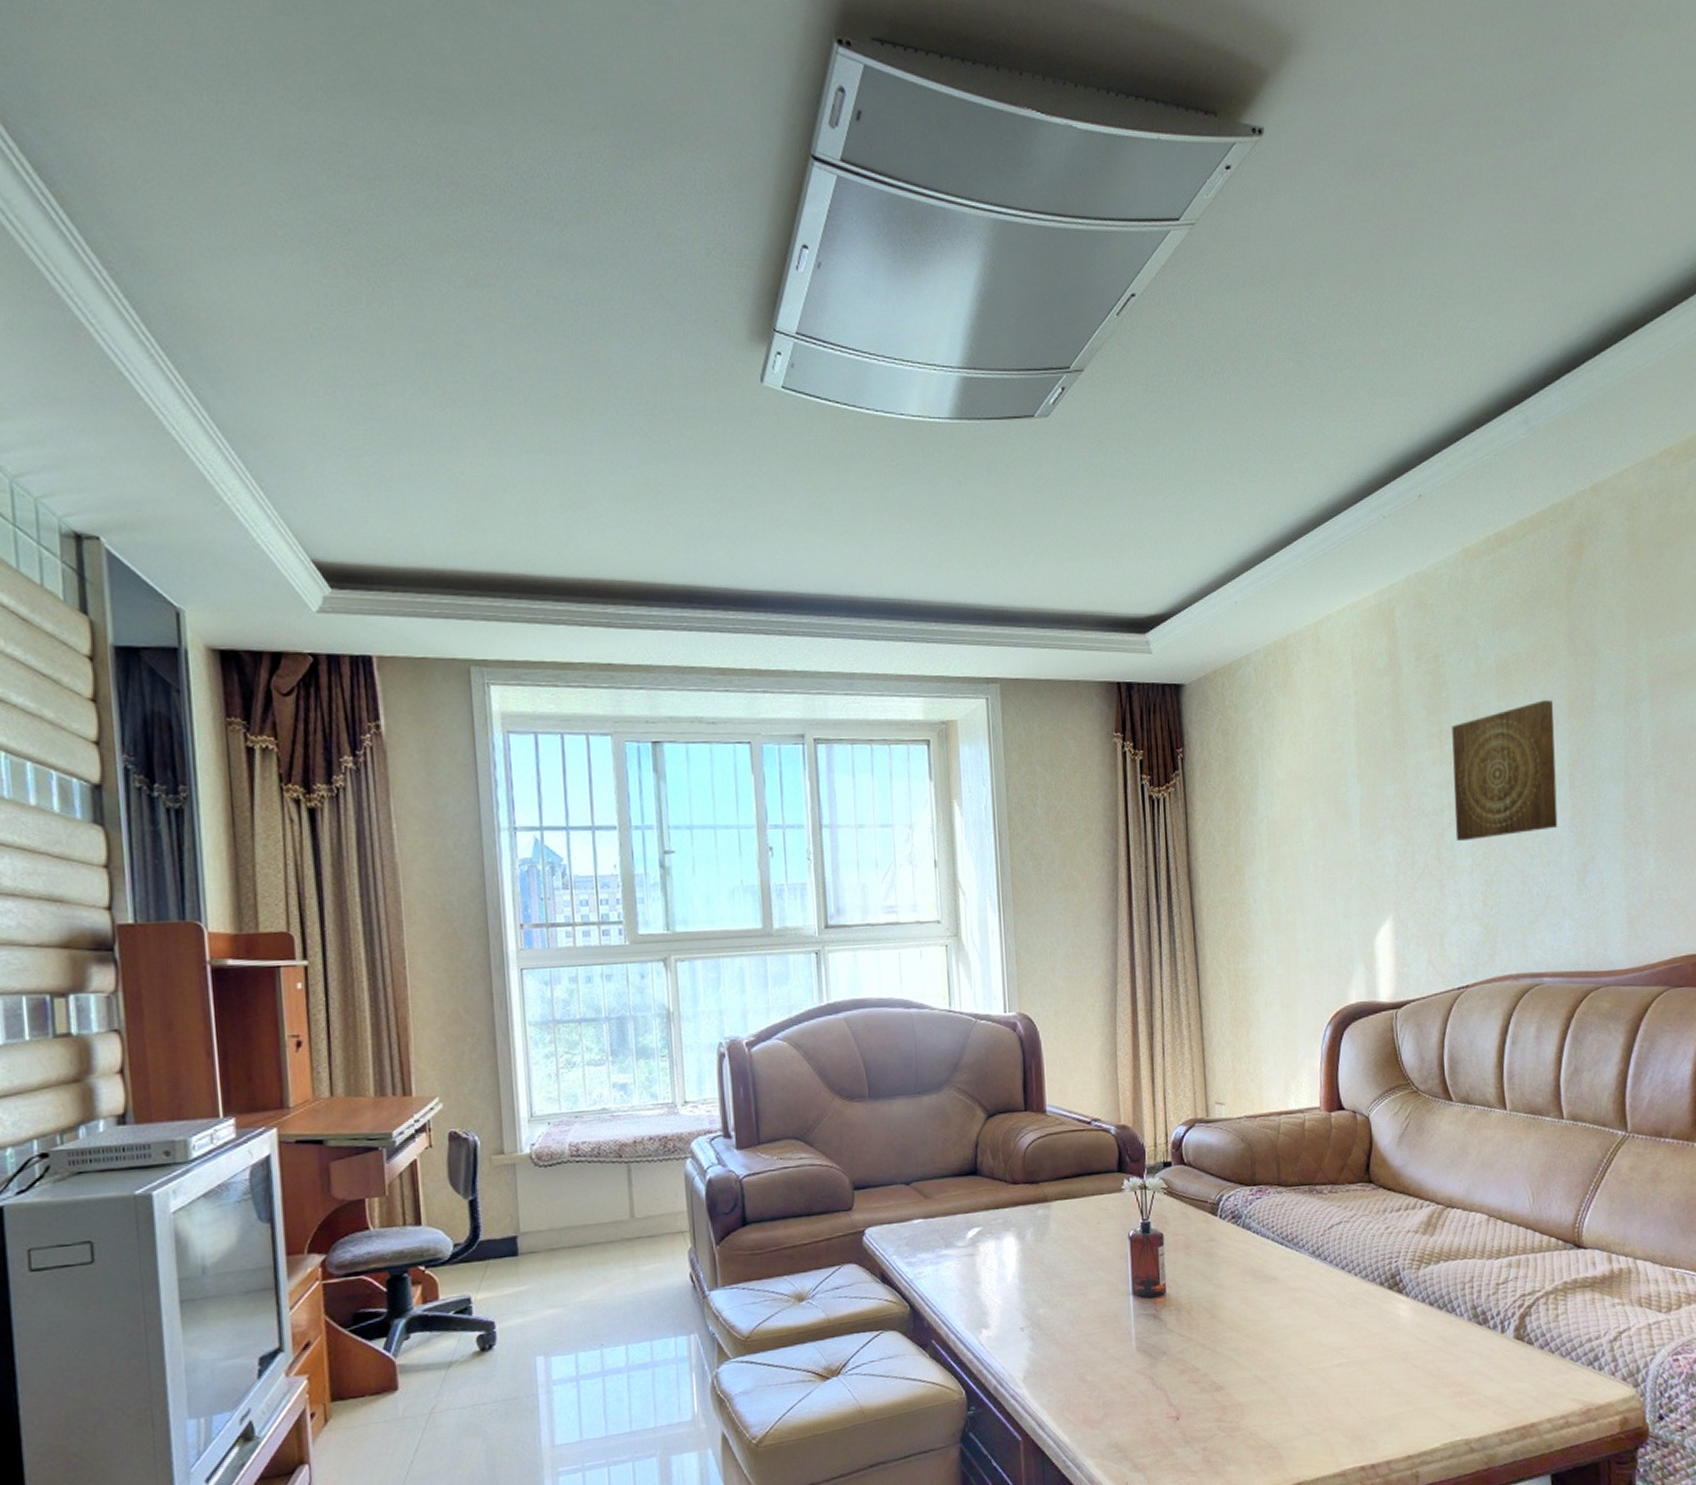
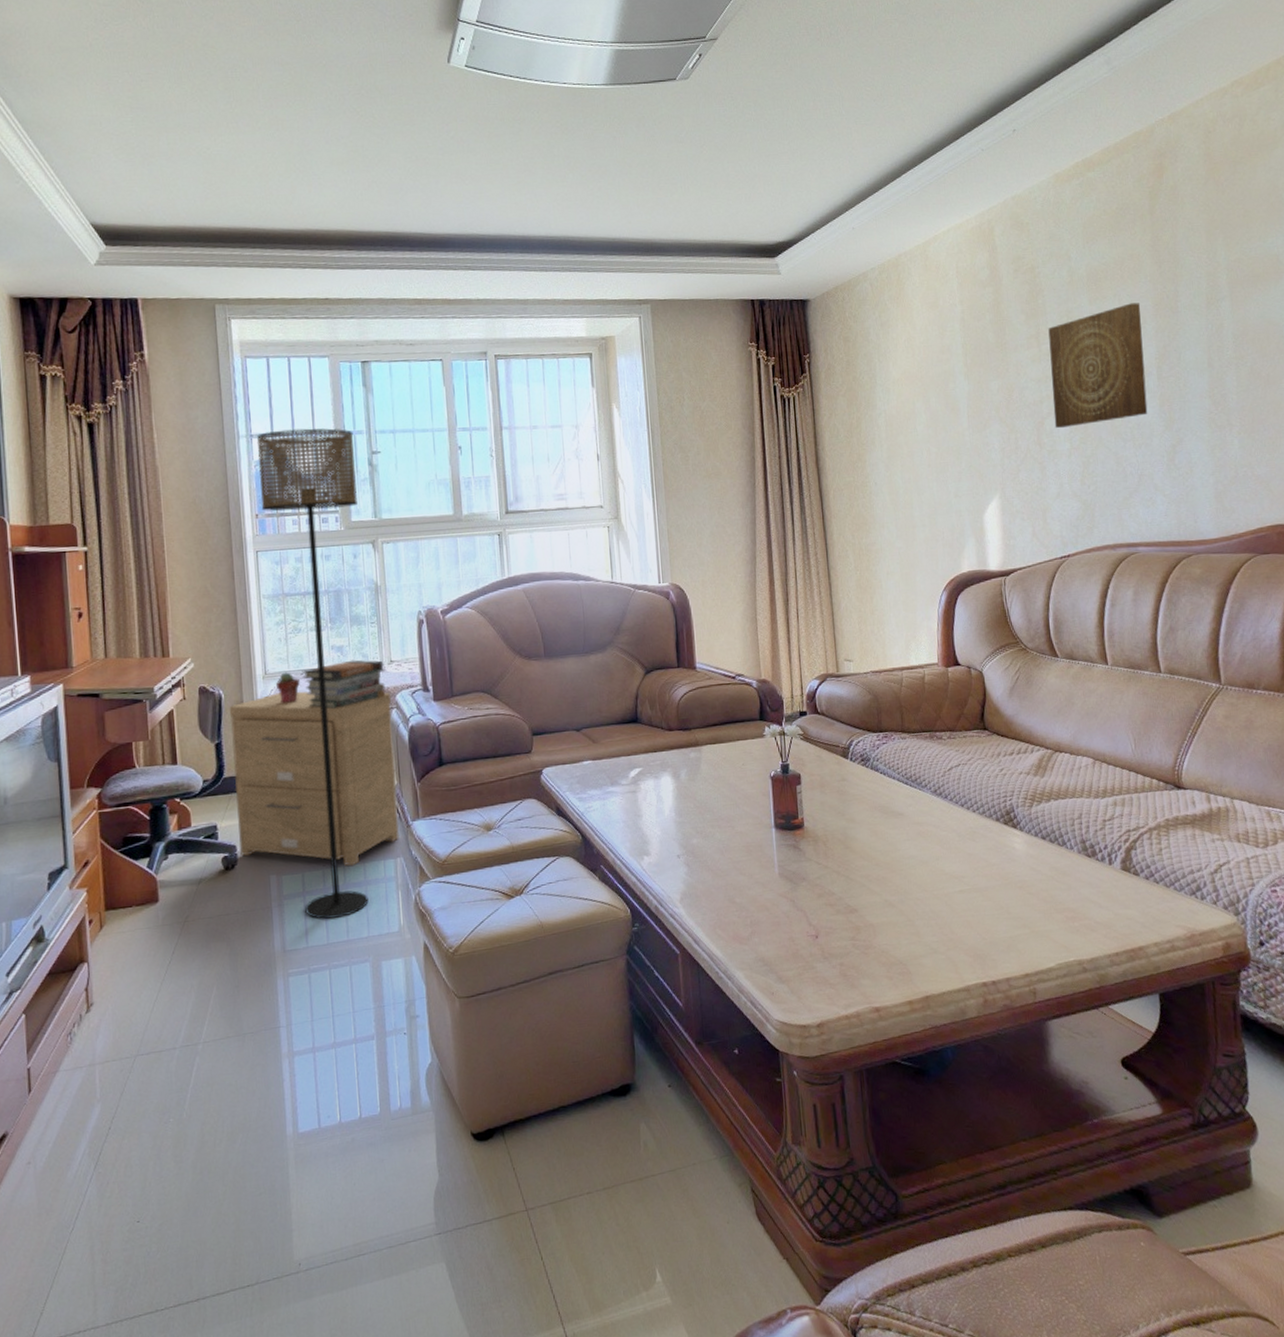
side table: none [486,1137,694,1345] -> present [229,691,399,867]
floor lamp: none [521,821,656,1408] -> present [256,428,369,919]
potted succulent: none [543,1114,574,1152] -> present [275,672,300,703]
book stack: none [576,1100,679,1159] -> present [302,660,386,710]

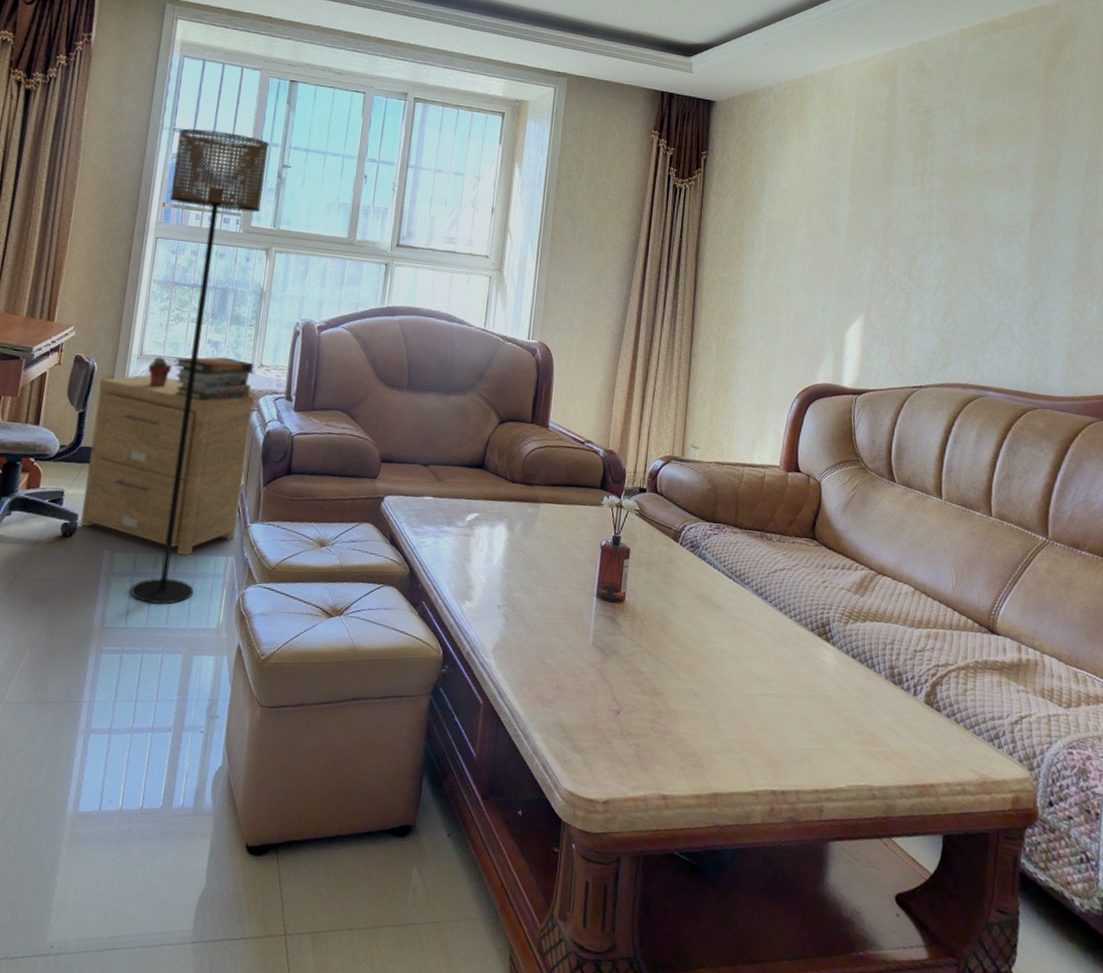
wall art: present [1048,303,1148,429] -> none [926,160,1024,268]

